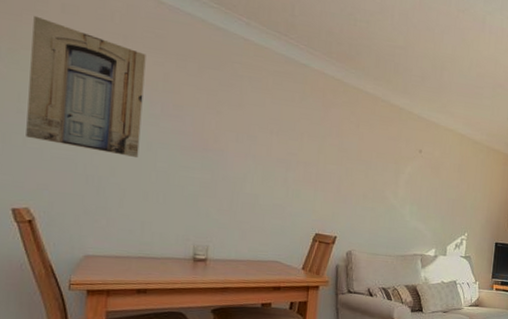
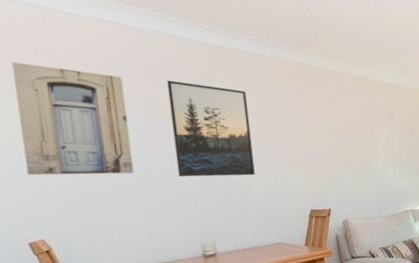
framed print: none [184,68,273,185] -> present [166,80,255,177]

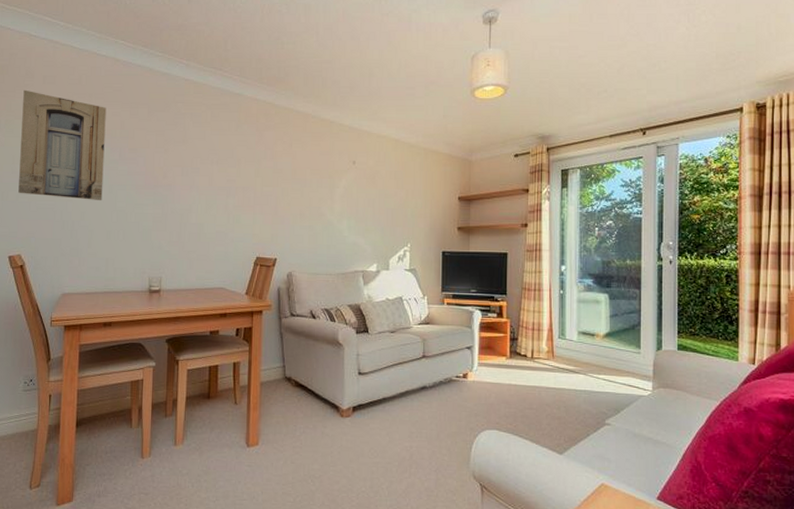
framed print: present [166,80,255,177] -> none [139,113,211,214]

